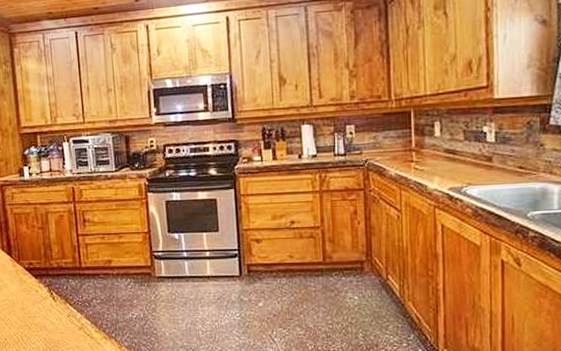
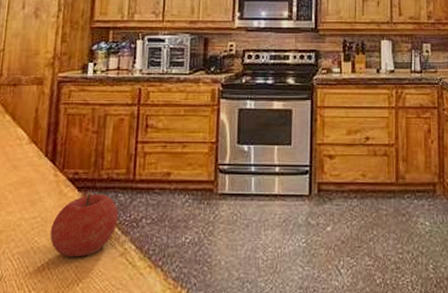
fruit: none [18,278,73,331] -> present [50,191,119,256]

